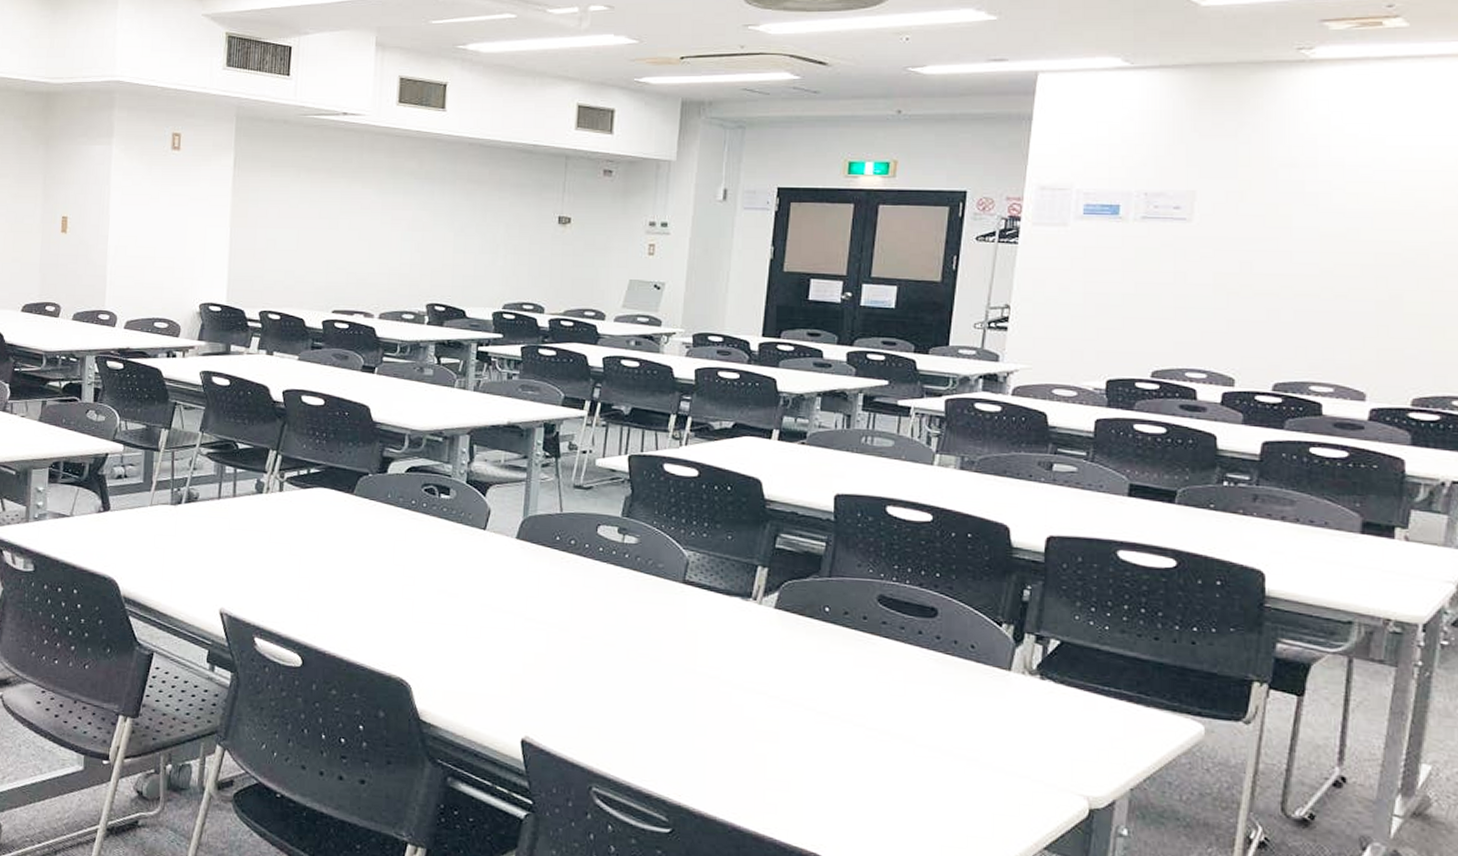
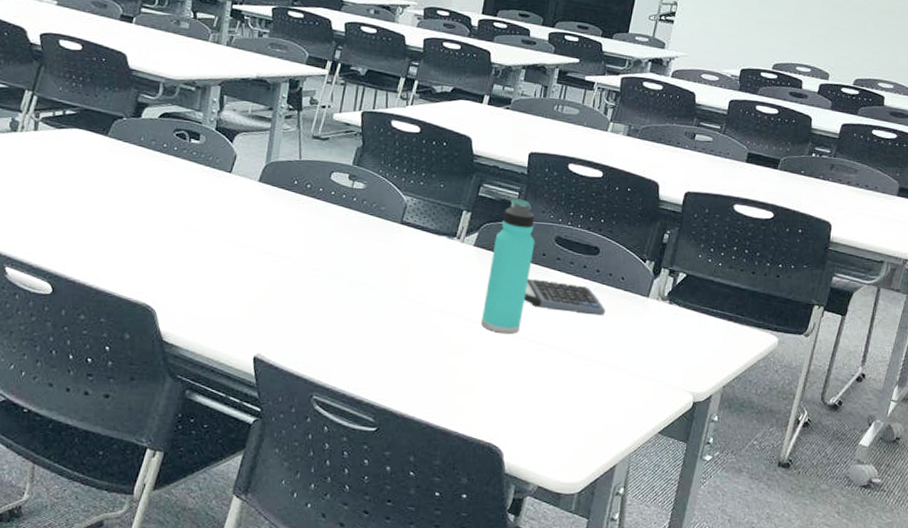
thermos bottle: none [790,550,852,716] -> present [480,198,535,334]
calculator: none [843,647,954,693] -> present [523,278,606,315]

